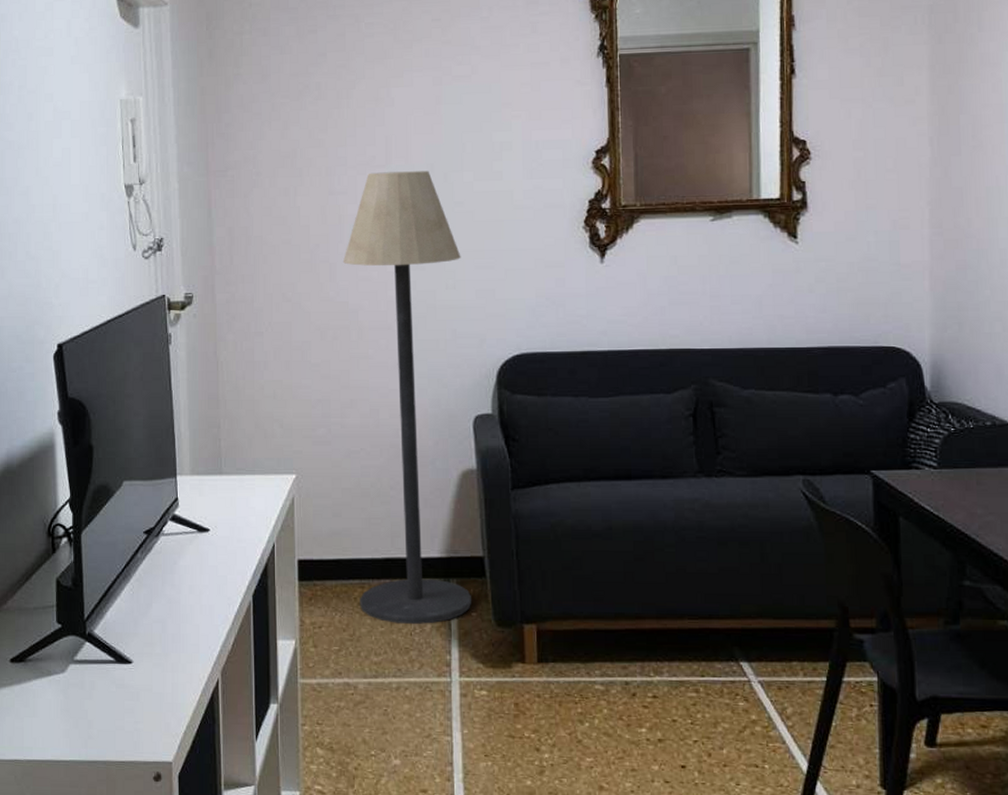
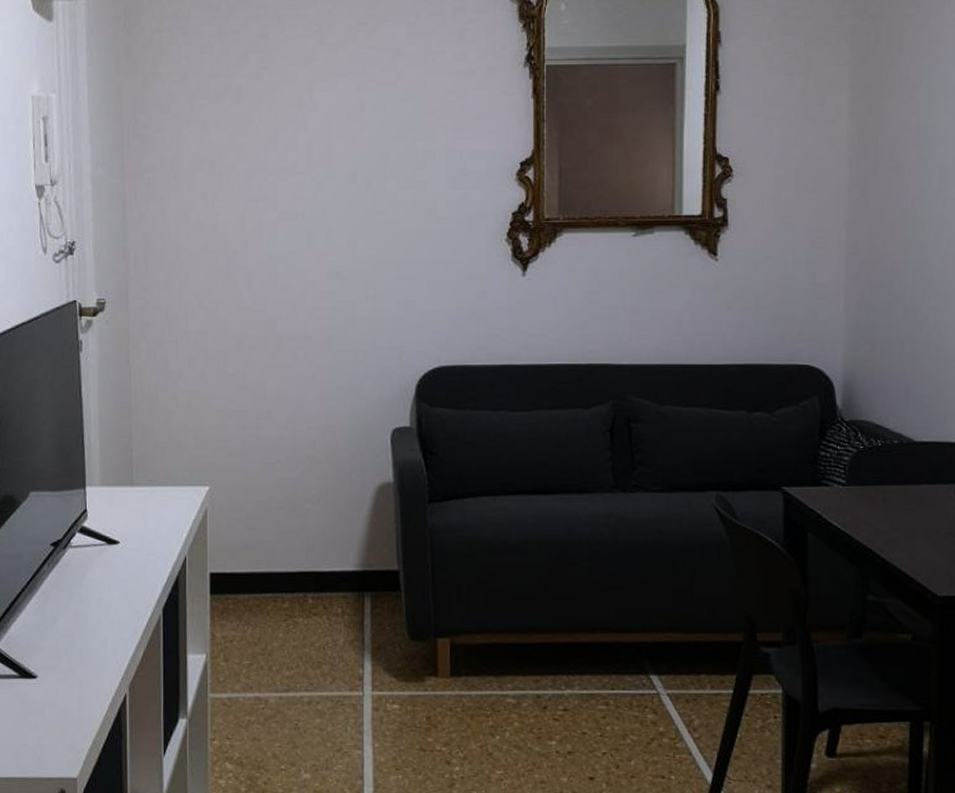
floor lamp: present [344,171,471,624] -> none [262,178,385,638]

